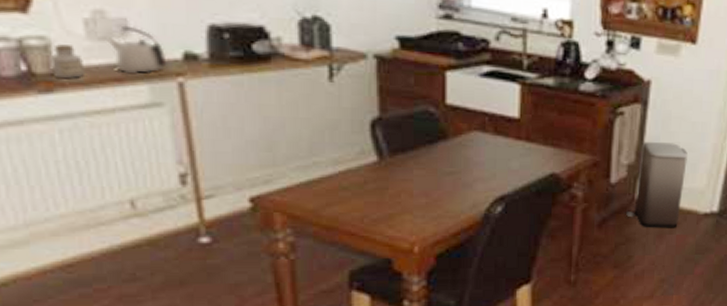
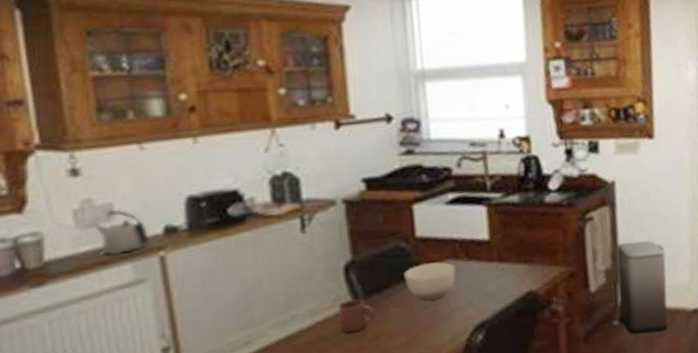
jar: present [50,44,86,78] -> none [42,236,74,270]
mug: none [361,155,398,187] -> present [337,298,375,334]
bowl: none [430,131,482,167] -> present [404,261,456,301]

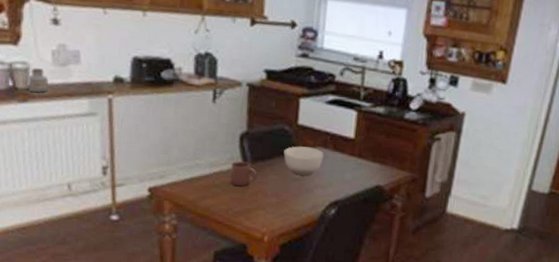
jar: none [42,236,74,270] -> present [27,68,49,93]
kettle: present [94,209,149,255] -> none [65,56,103,92]
pedal bin: present [610,240,668,334] -> none [436,163,493,240]

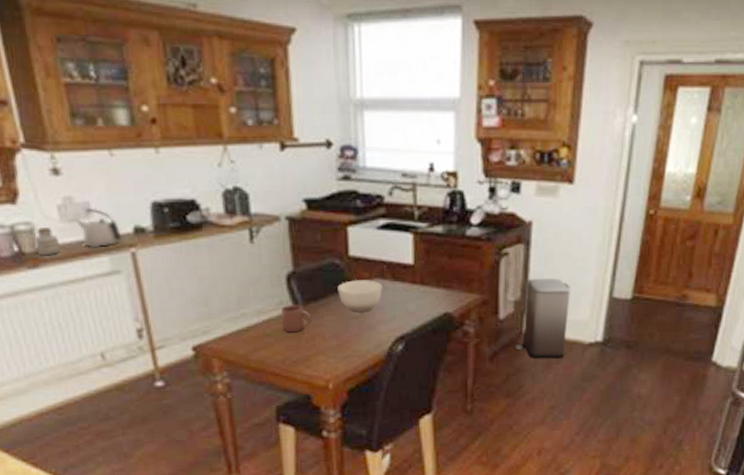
kettle: none [65,56,103,92] -> present [75,208,122,248]
pedal bin: none [436,163,493,240] -> present [514,278,570,359]

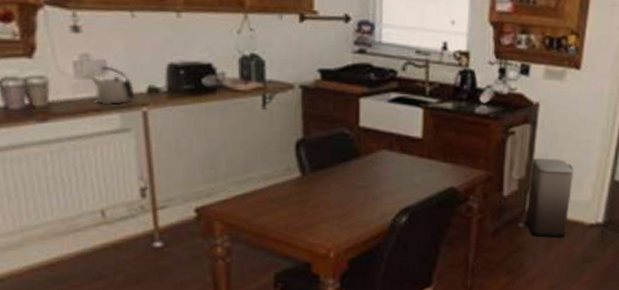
jar: present [34,227,61,255] -> none [47,82,73,109]
mug: present [280,305,312,333] -> none [287,171,318,199]
bowl: present [337,280,383,312] -> none [345,150,390,182]

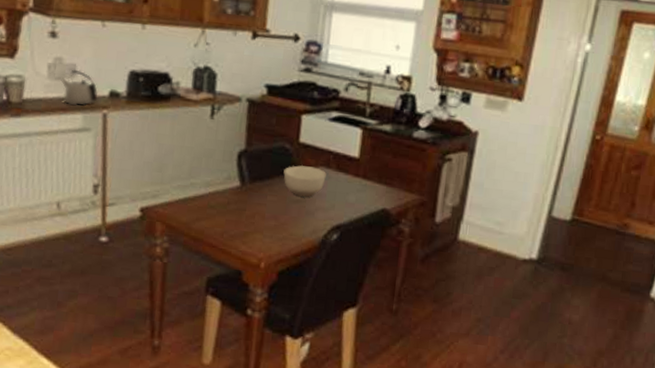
bowl: none [345,150,390,182] -> present [283,165,327,197]
pedal bin: present [516,157,574,238] -> none [447,186,510,271]

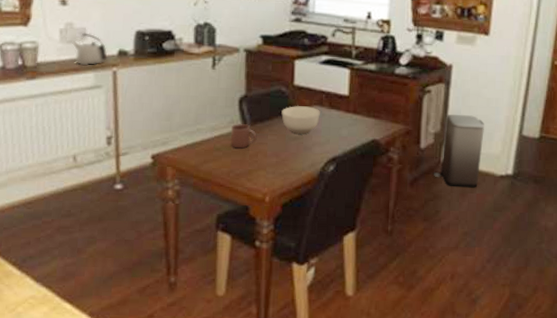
mug: none [226,181,255,208] -> present [230,124,257,149]
pedal bin: none [447,186,510,271] -> present [433,114,484,188]

